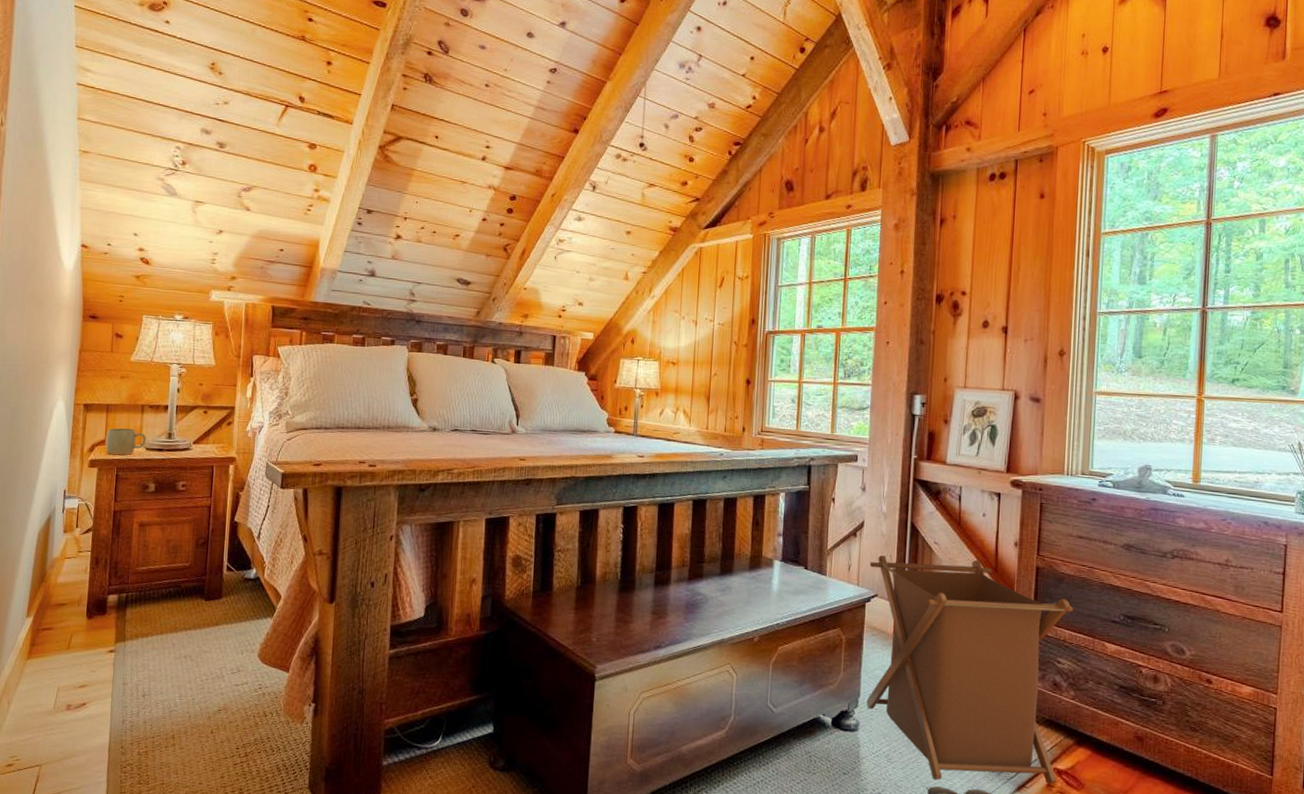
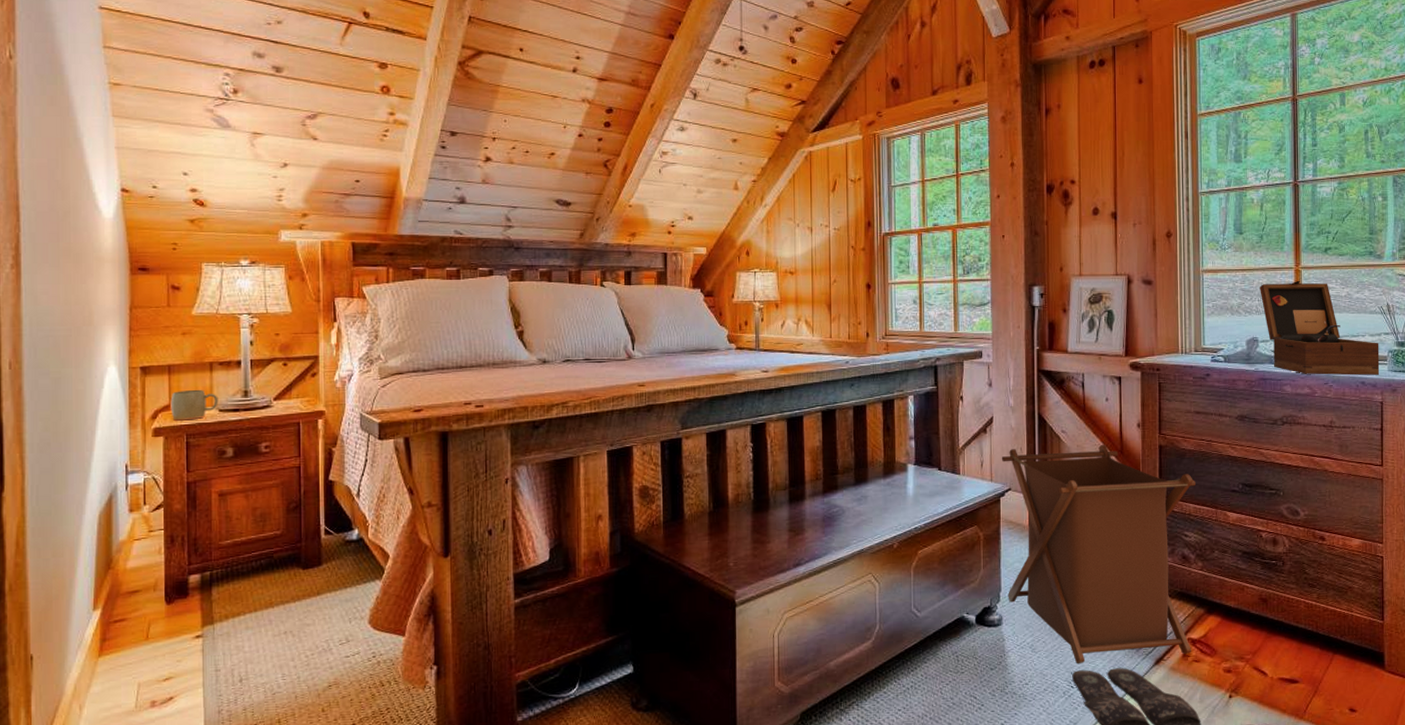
wooden box: none [1157,410,1287,517] -> present [1260,280,1380,376]

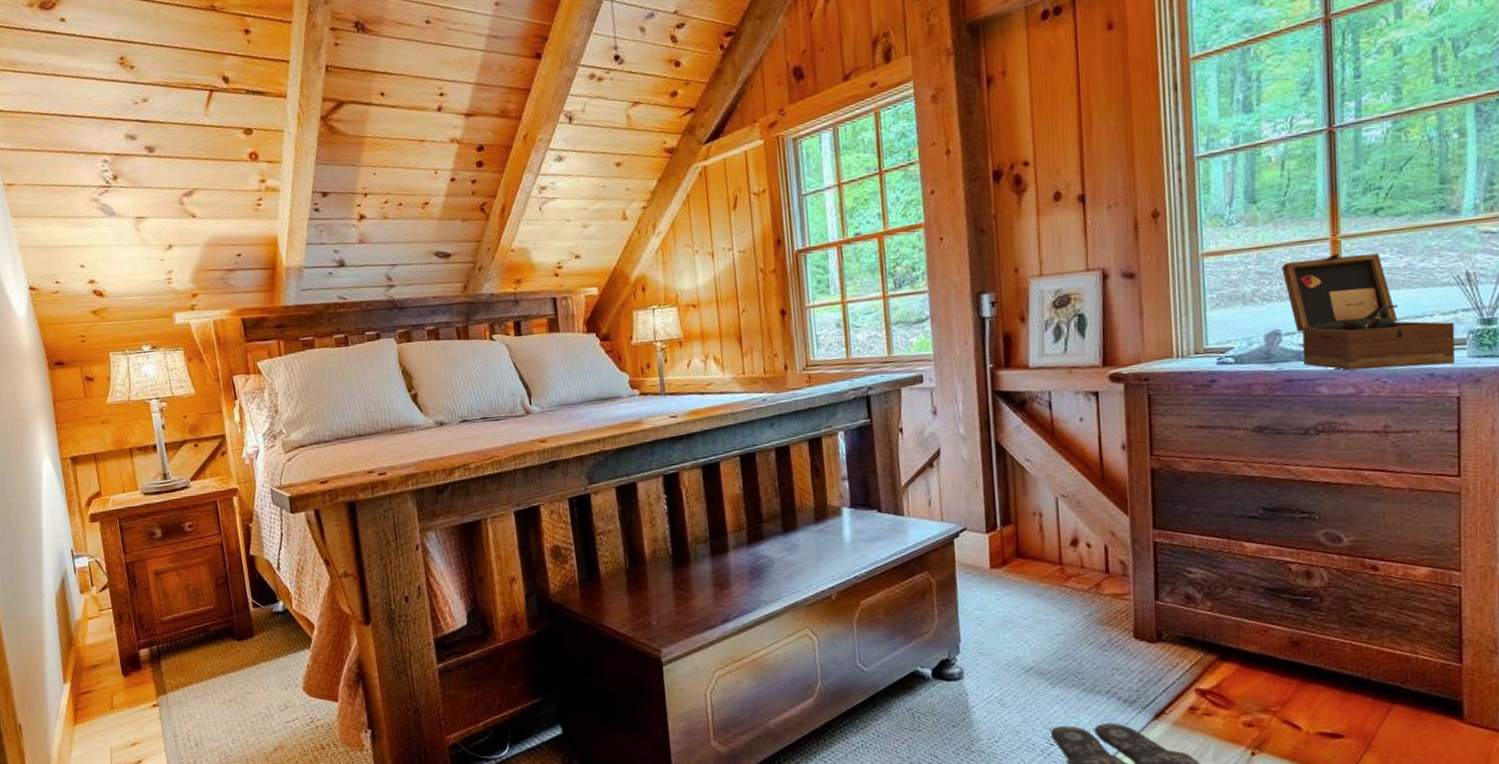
mug: present [170,389,218,421] -> none [100,474,142,506]
laundry basket: present [1001,445,1197,663] -> none [952,472,1202,719]

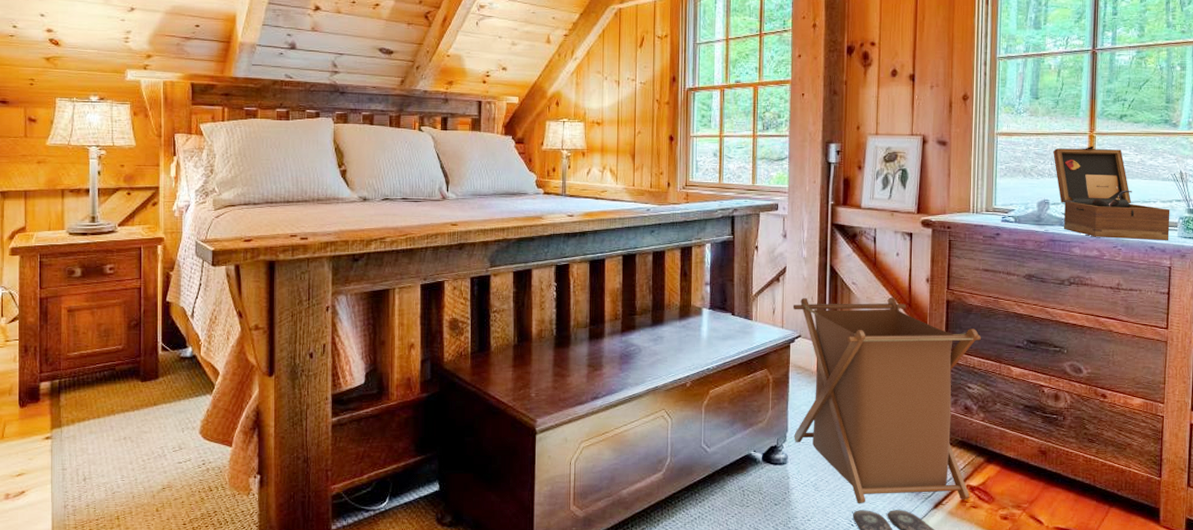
laundry basket: none [952,472,1202,719] -> present [792,298,982,503]

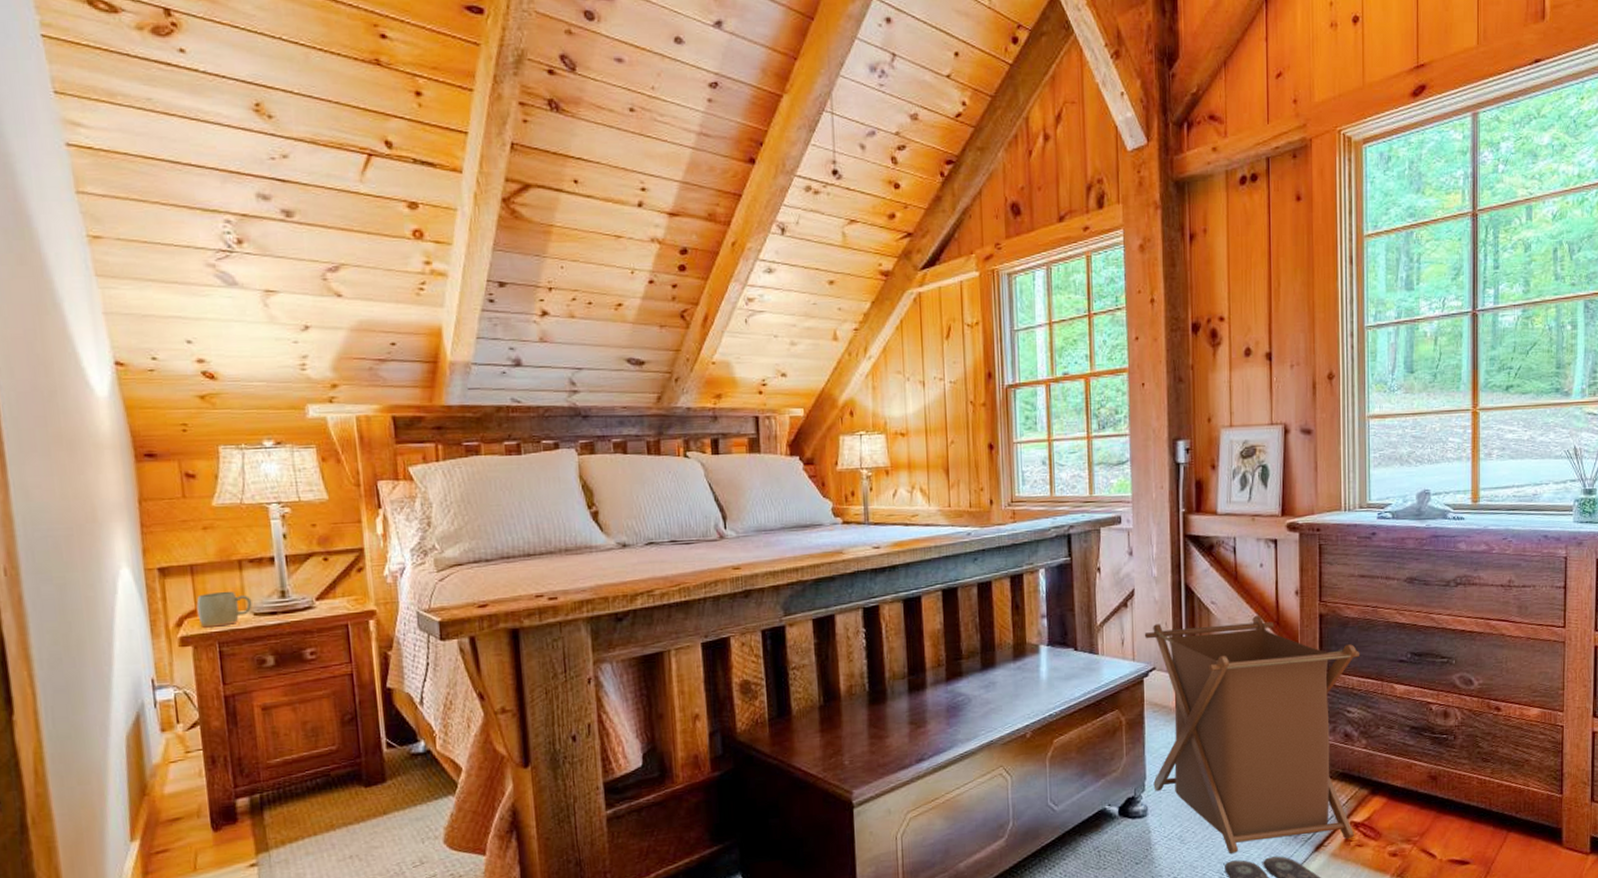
mug: none [26,213,69,242] -> present [196,591,253,628]
wooden box: present [1053,145,1170,241] -> none [1432,423,1564,530]

